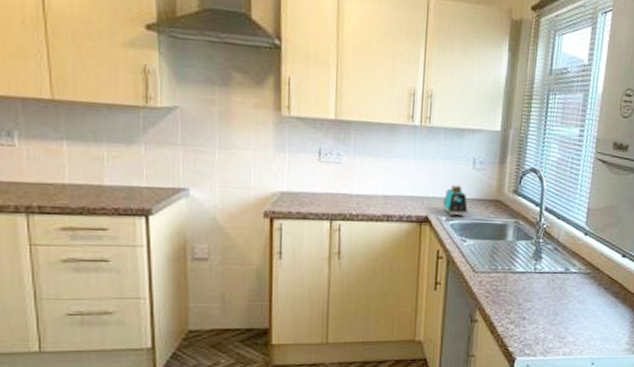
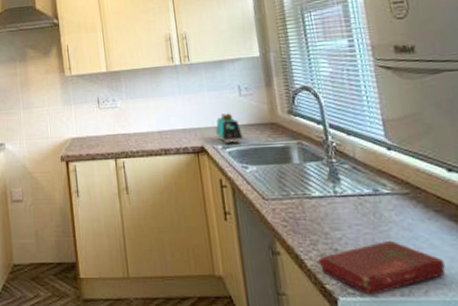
book: none [507,311,600,356] -> present [318,240,446,296]

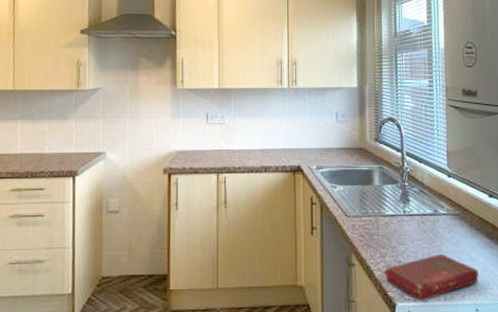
toaster: present [215,113,243,145] -> none [312,137,335,166]

